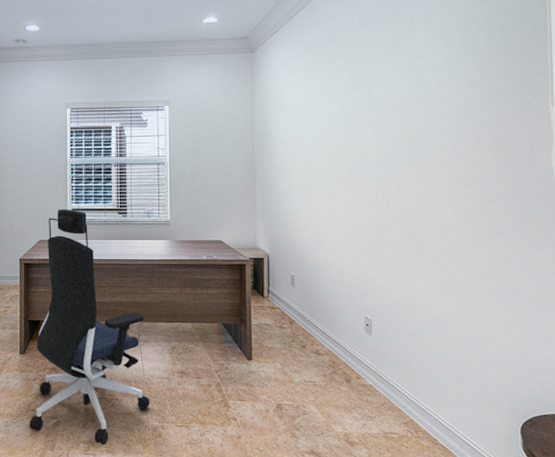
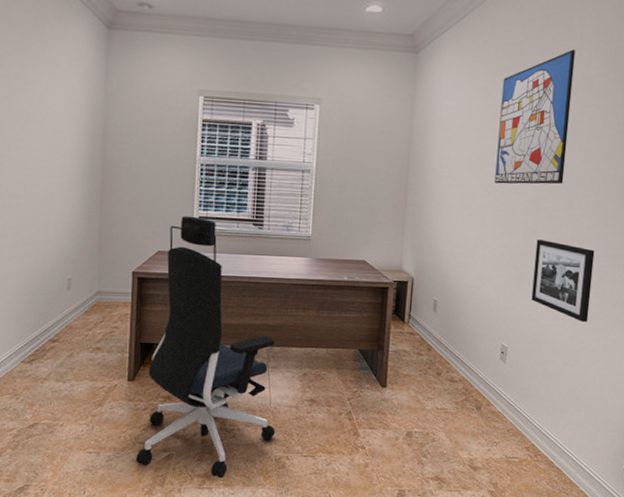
wall art: none [337,32,411,162] -> present [494,50,576,185]
picture frame: none [390,212,456,293] -> present [531,239,595,323]

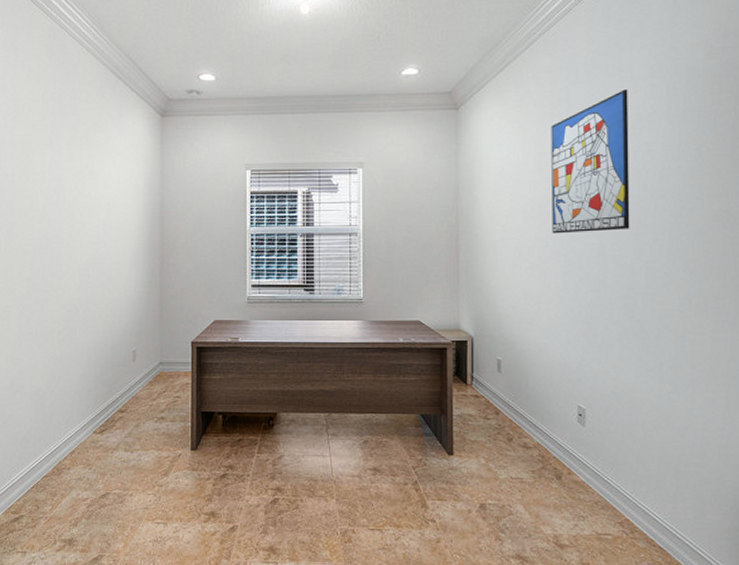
office chair: present [136,216,276,479] -> none [202,285,340,553]
picture frame: present [531,239,595,323] -> none [606,290,677,380]

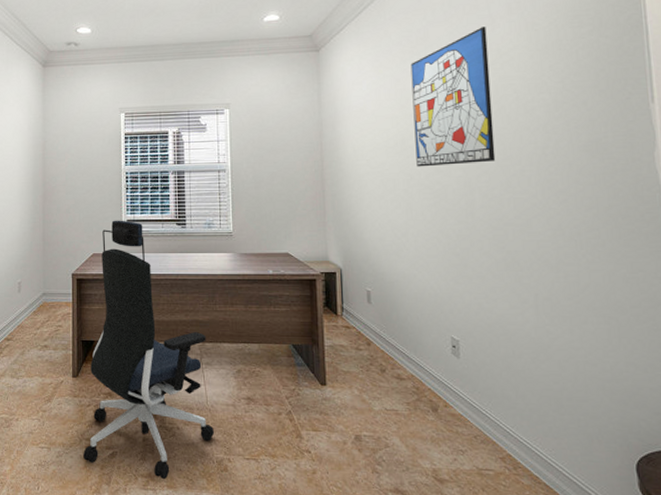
office chair: none [202,285,340,553] -> present [83,220,215,480]

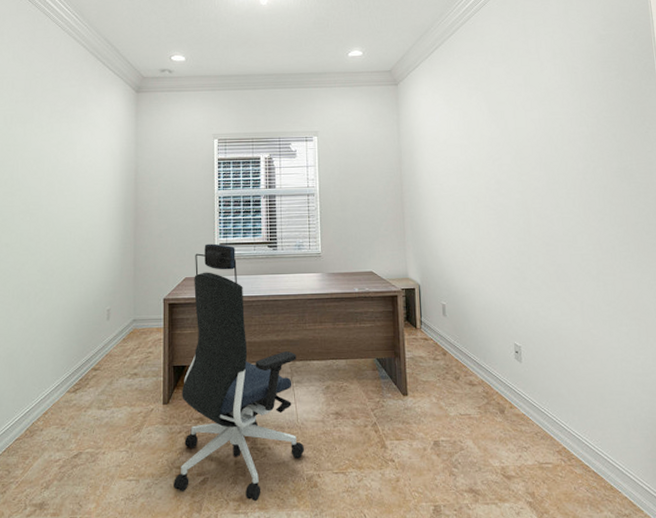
wall art: present [410,27,496,167] -> none [475,68,547,190]

